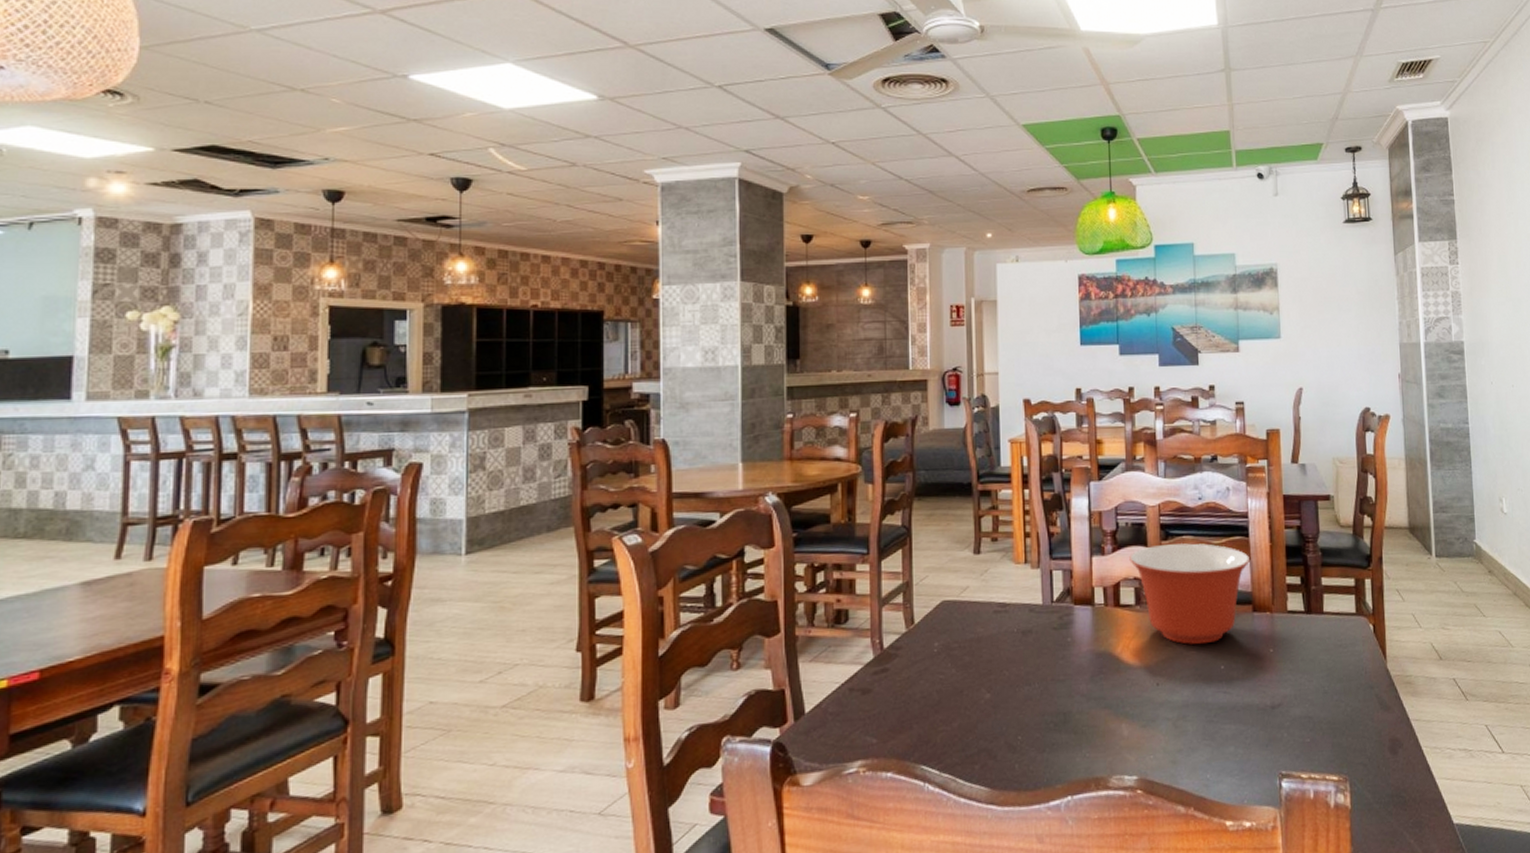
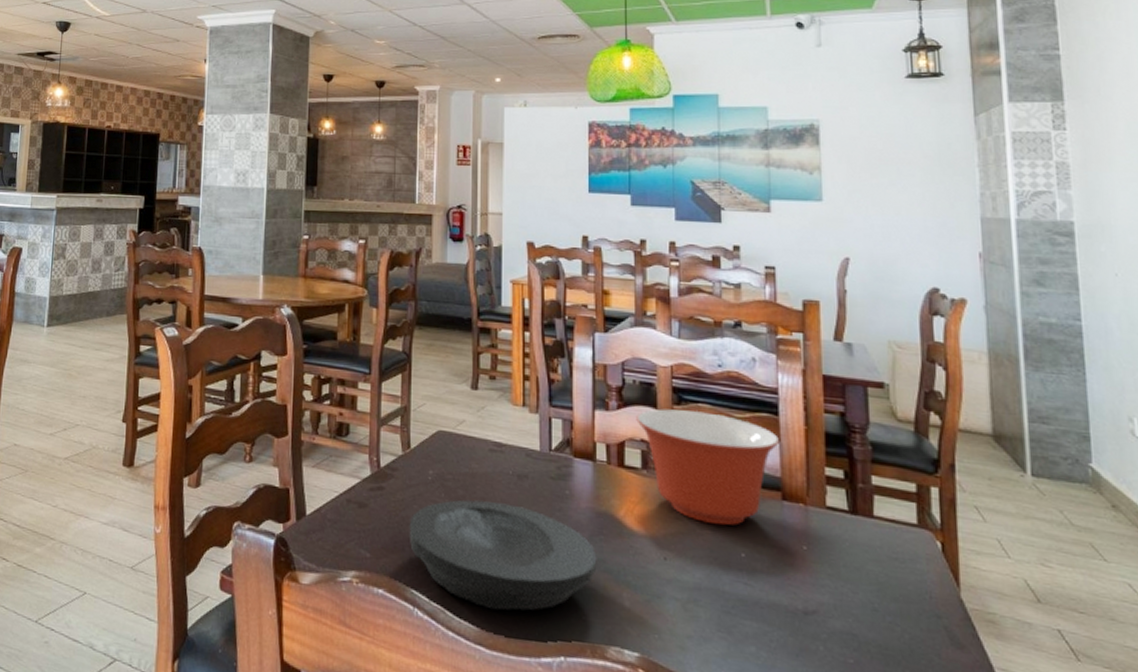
plate: none [916,661,1099,767] -> present [409,499,597,611]

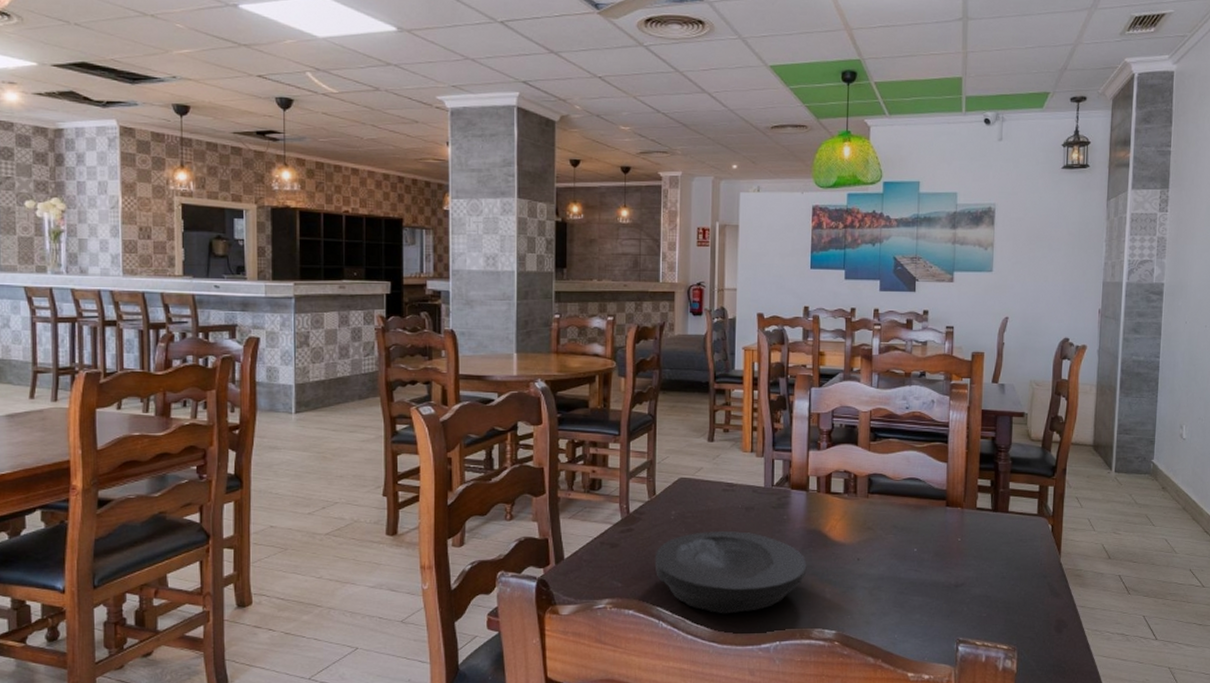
mixing bowl: present [636,408,779,526] -> none [841,445,947,530]

